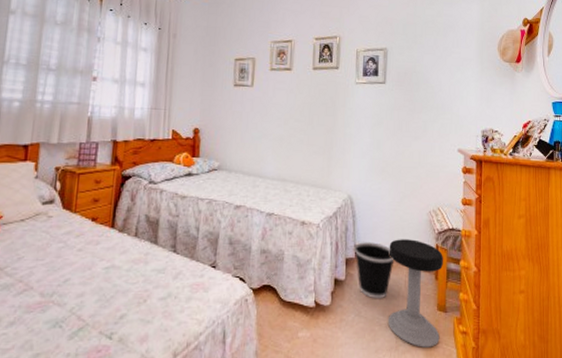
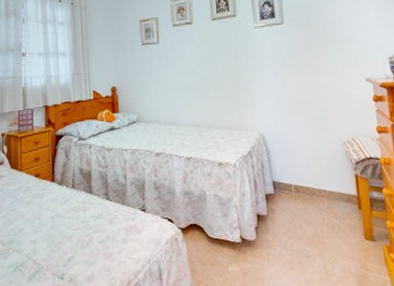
wastebasket: present [354,242,395,299] -> none [272,177,314,232]
stool: present [387,239,443,348] -> none [307,171,371,277]

